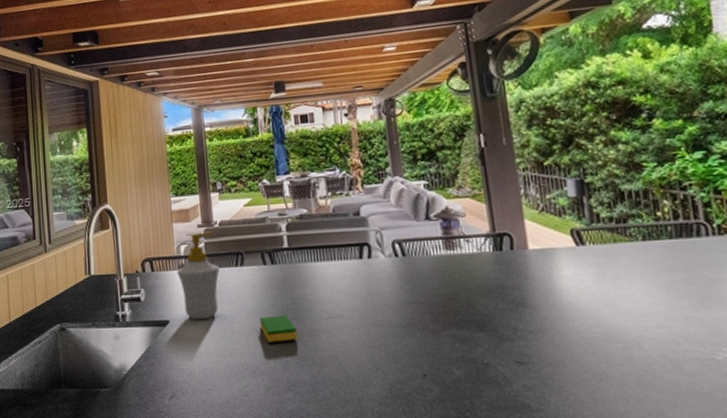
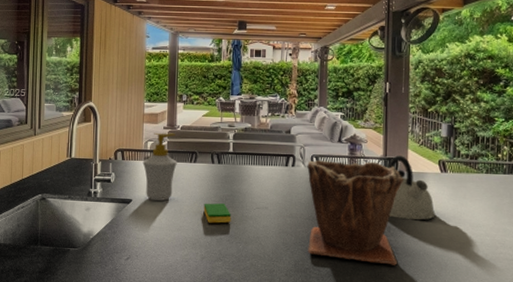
plant pot: none [388,240,535,380] -> present [307,160,404,265]
kettle: none [500,228,579,316] -> present [389,155,436,221]

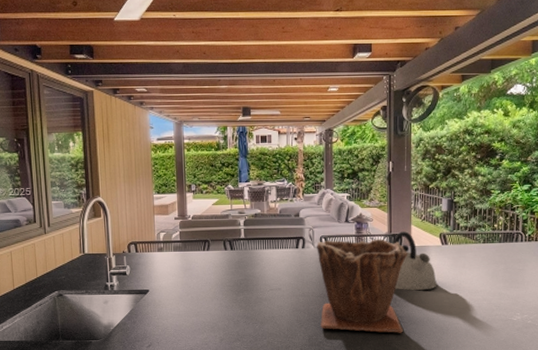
soap bottle: present [142,132,177,201] -> none [156,223,191,289]
dish sponge: present [203,203,232,224] -> none [219,288,247,307]

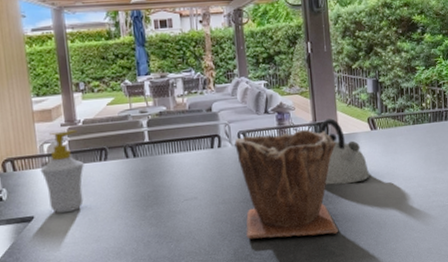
soap bottle: none [156,223,191,289] -> present [40,129,84,213]

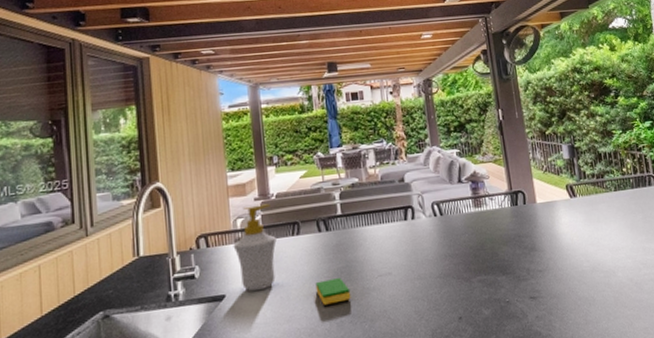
dish sponge: none [123,202,158,227] -> present [315,278,351,305]
plant pot: present [234,129,339,240] -> none [428,198,544,319]
kettle: present [319,118,370,185] -> none [516,186,573,258]

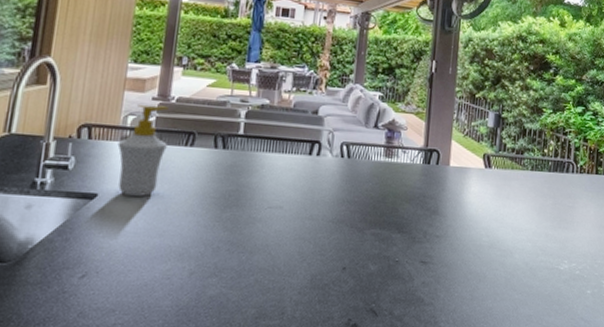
dish sponge: present [315,278,351,305] -> none [197,200,235,227]

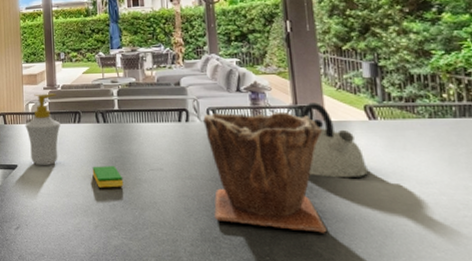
dish sponge: none [197,200,235,227] -> present [92,166,124,188]
plant pot: none [328,148,446,278] -> present [203,111,328,233]
kettle: none [427,146,477,224] -> present [301,103,369,178]

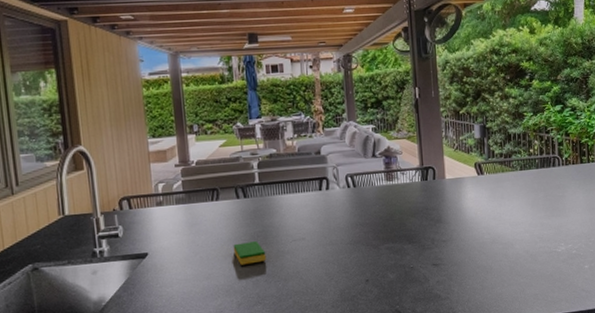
soap bottle: present [25,93,60,165] -> none [154,170,197,250]
plant pot: present [203,111,328,233] -> none [342,173,445,281]
kettle: present [301,103,369,178] -> none [426,163,477,229]

